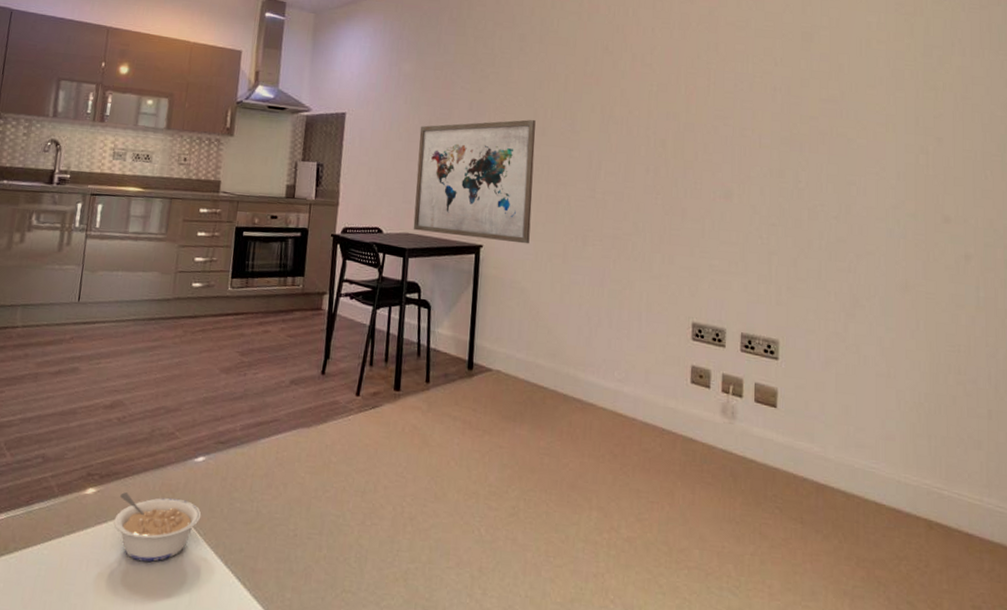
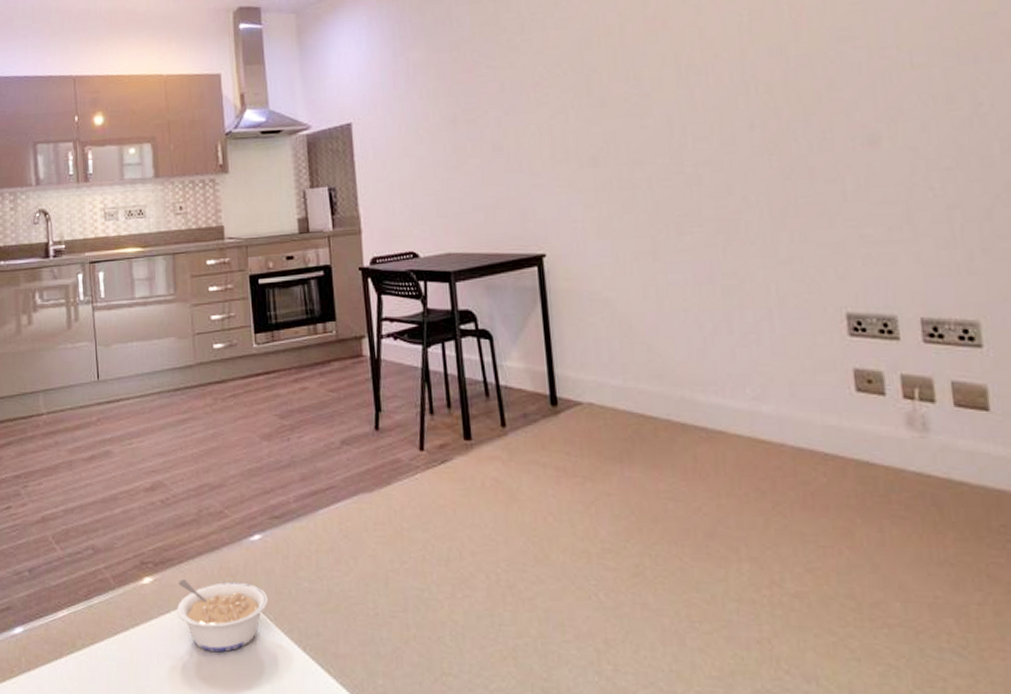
wall art: present [413,119,536,244] -> none [443,88,605,249]

